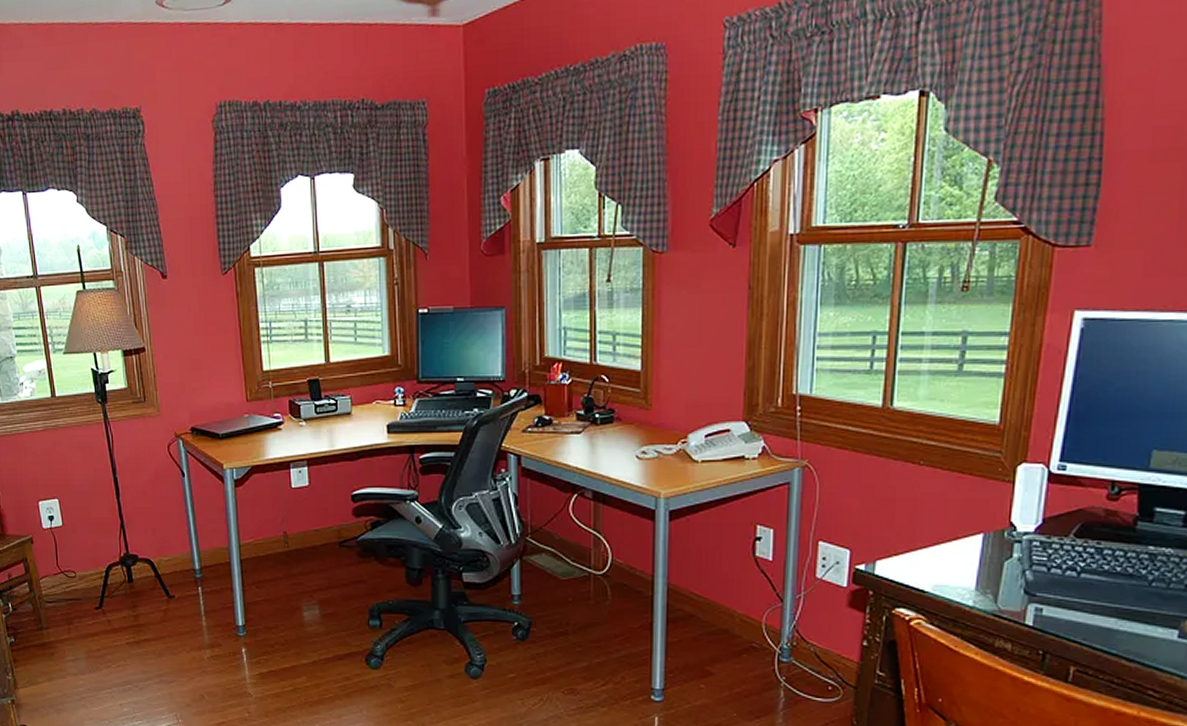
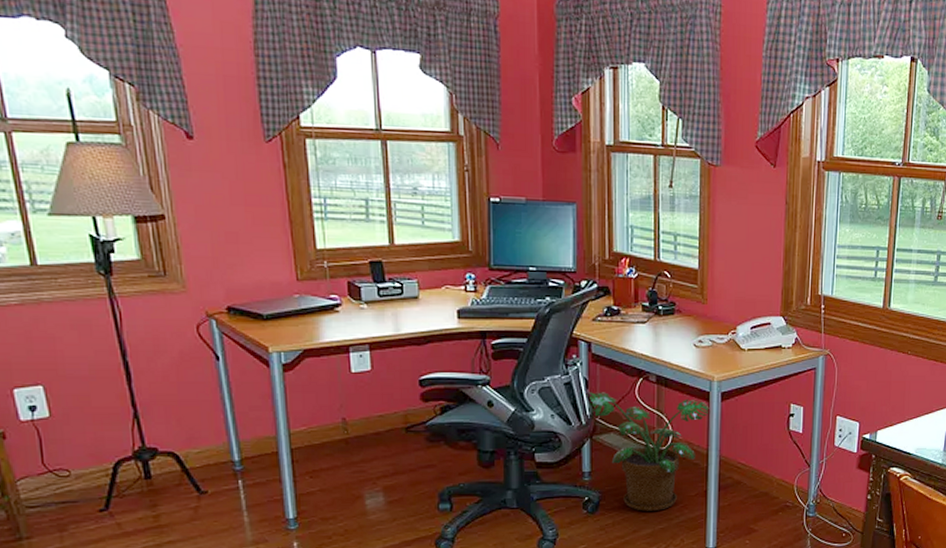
potted plant: none [515,509,657,642] -> present [585,392,711,511]

